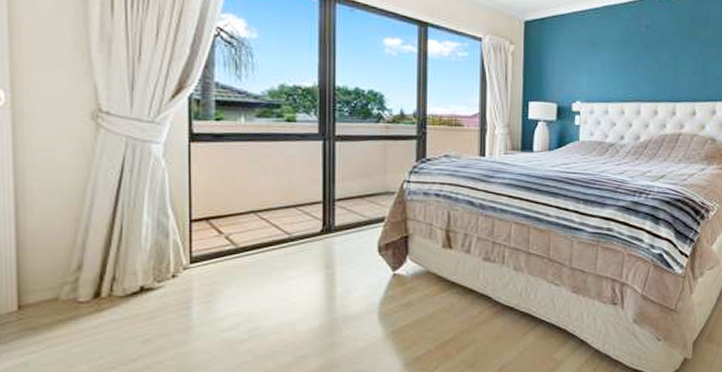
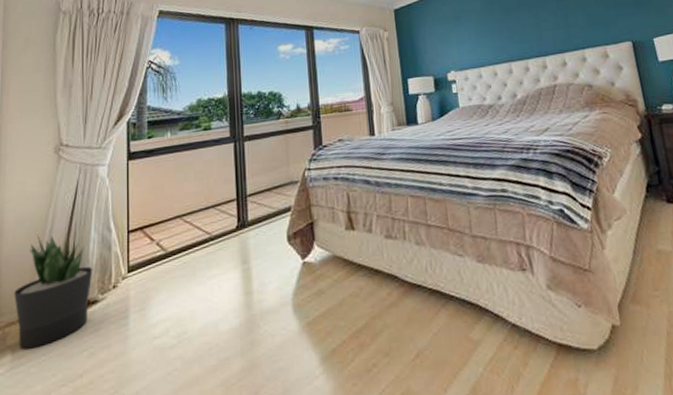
planter: none [46,210,147,329] -> present [14,234,93,349]

